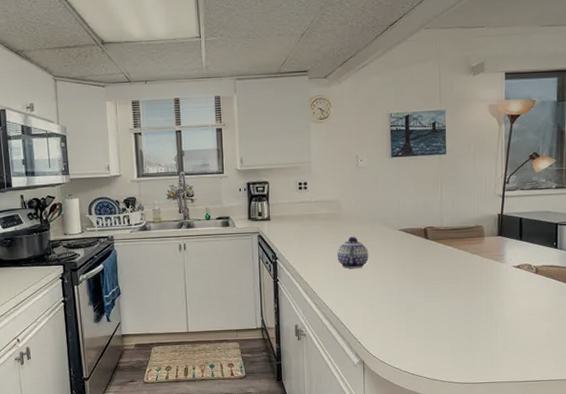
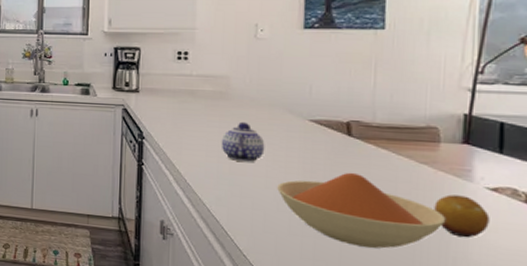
bowl: none [379,266,490,322] -> present [277,172,446,249]
fruit: none [482,274,516,304] -> present [434,194,490,238]

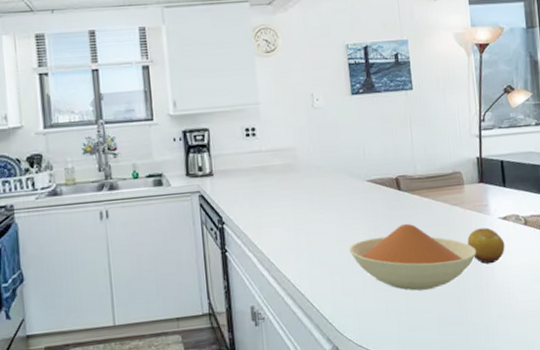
teapot: present [221,121,265,162] -> none [296,191,335,231]

